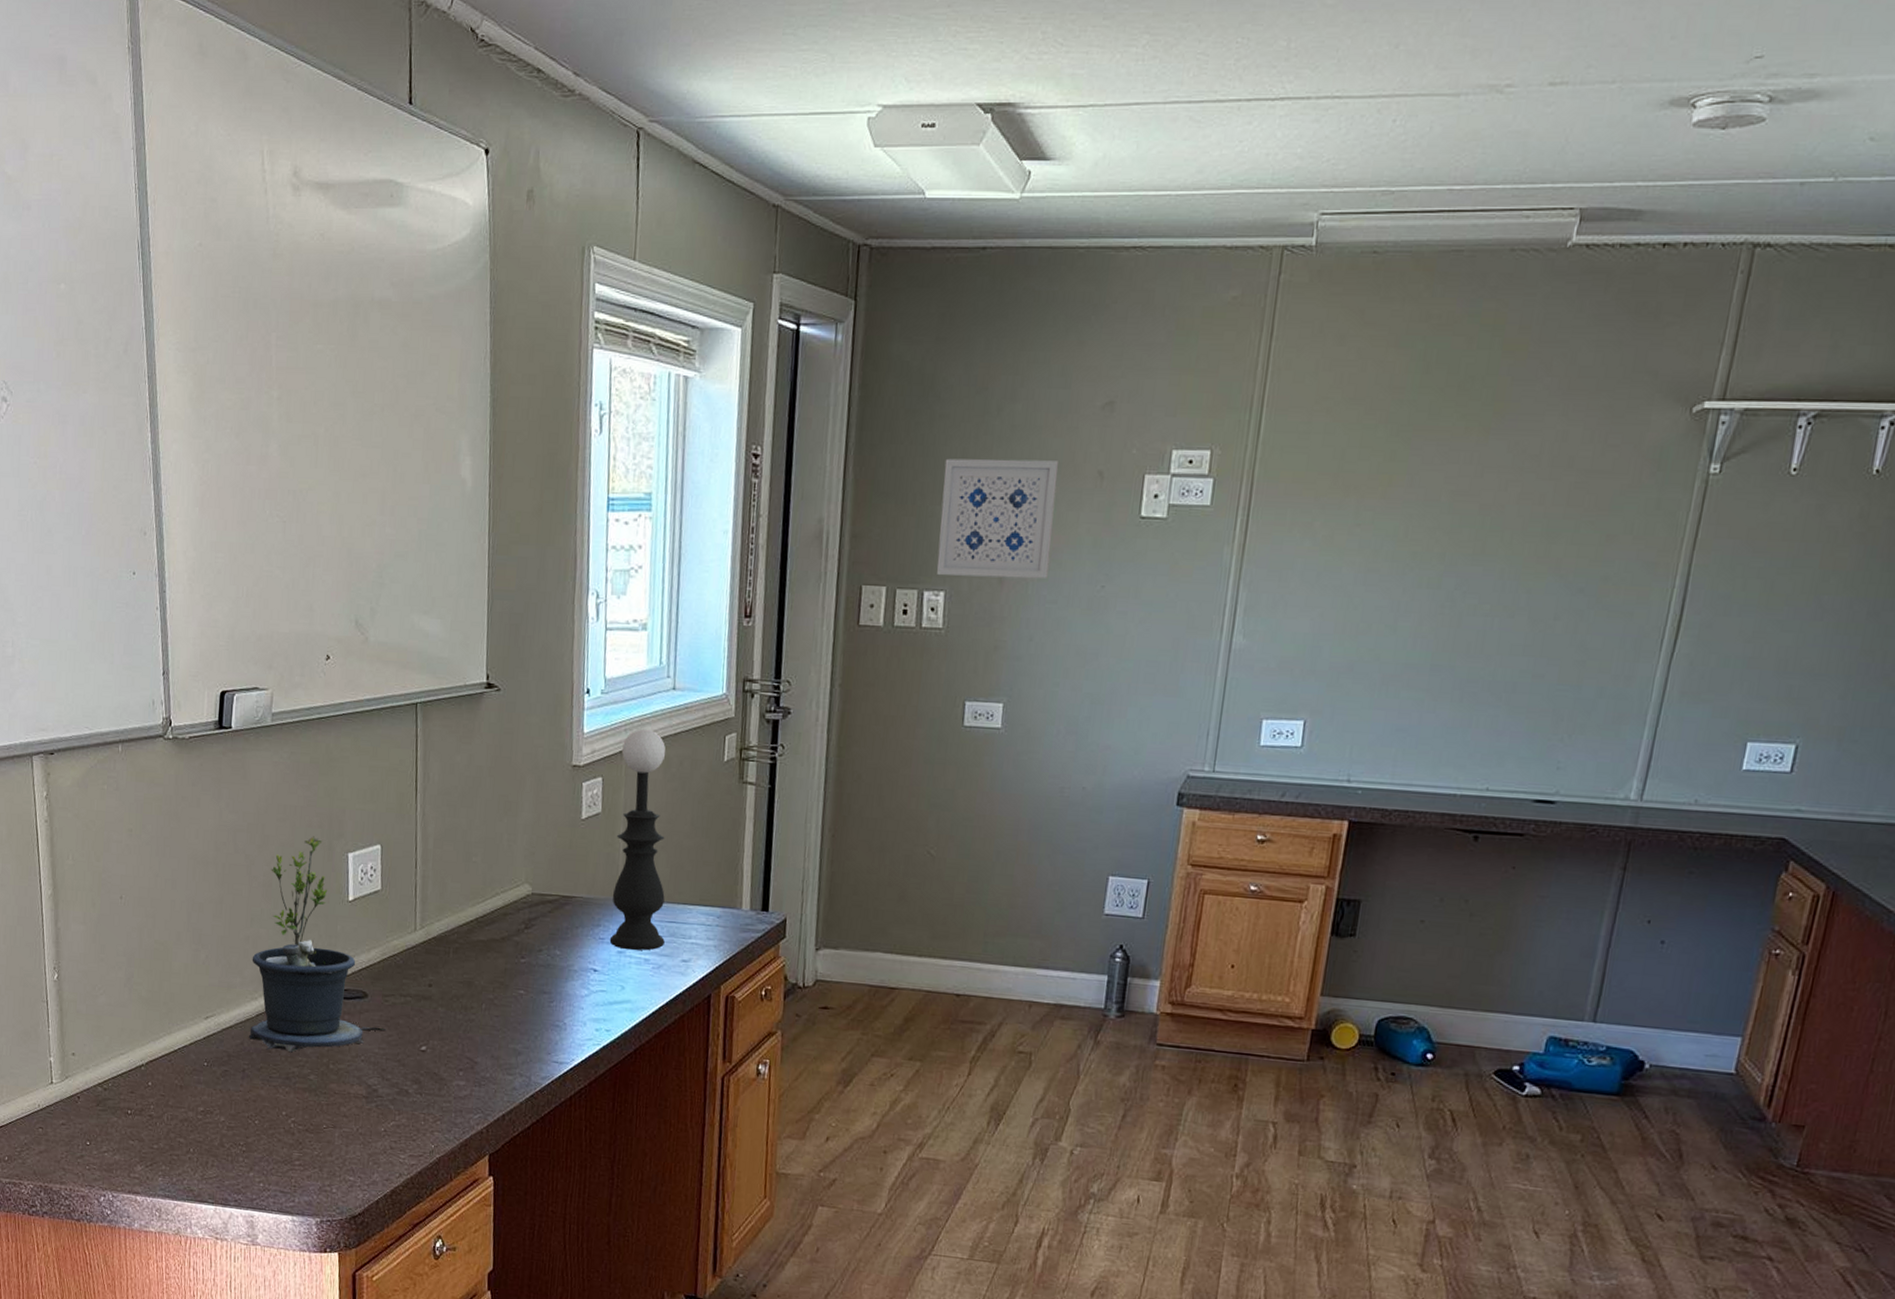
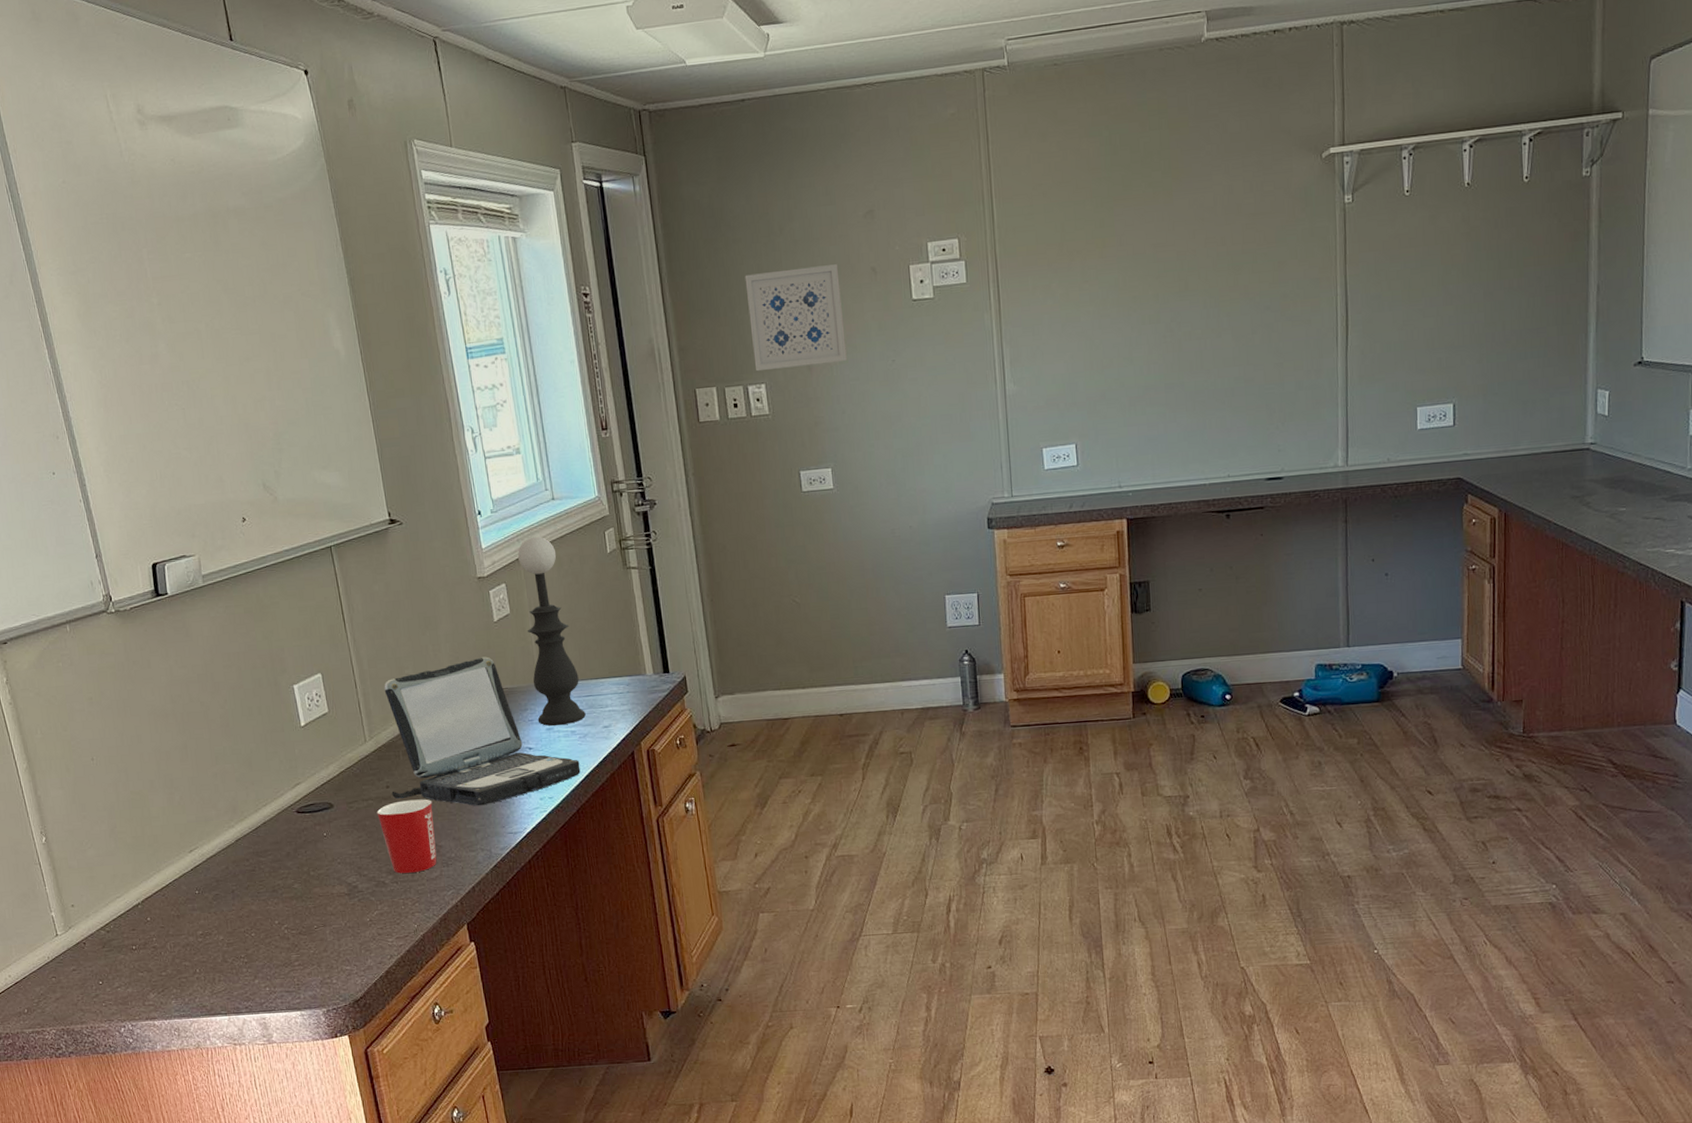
potted plant: present [249,836,387,1053] -> none [222,676,356,870]
mug: none [413,1003,476,1087] -> present [376,799,437,874]
laptop: none [433,857,648,1026] -> present [384,656,581,806]

